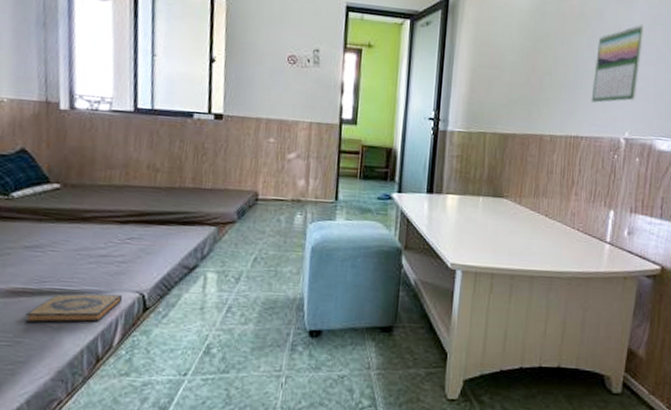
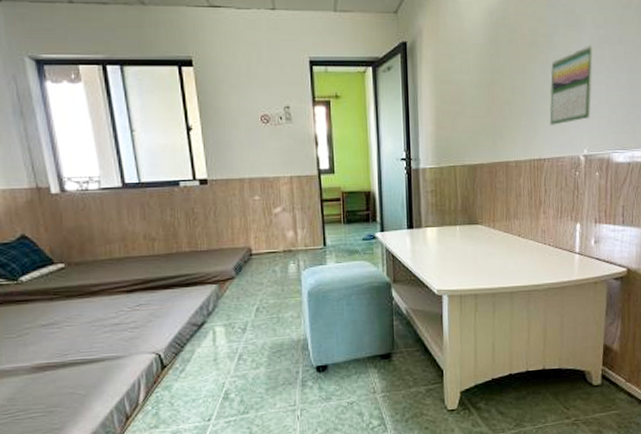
hardback book: present [25,293,122,323] -> none [54,356,140,394]

